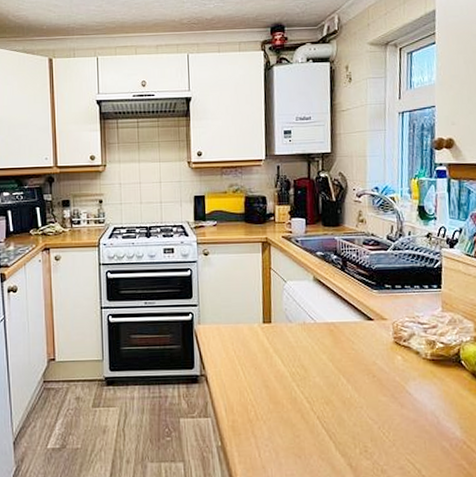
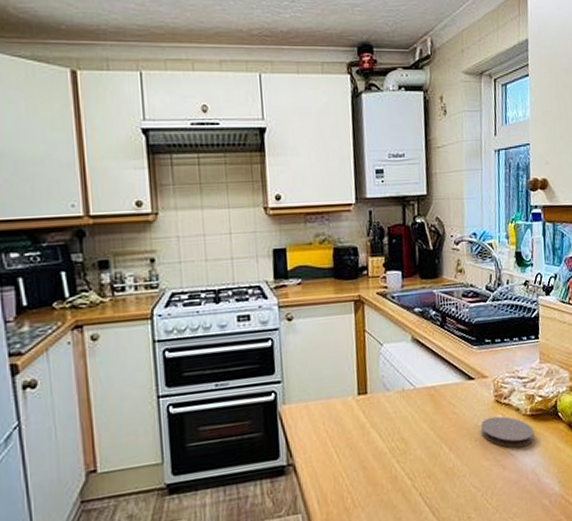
coaster: none [378,356,434,389] -> present [480,416,534,448]

